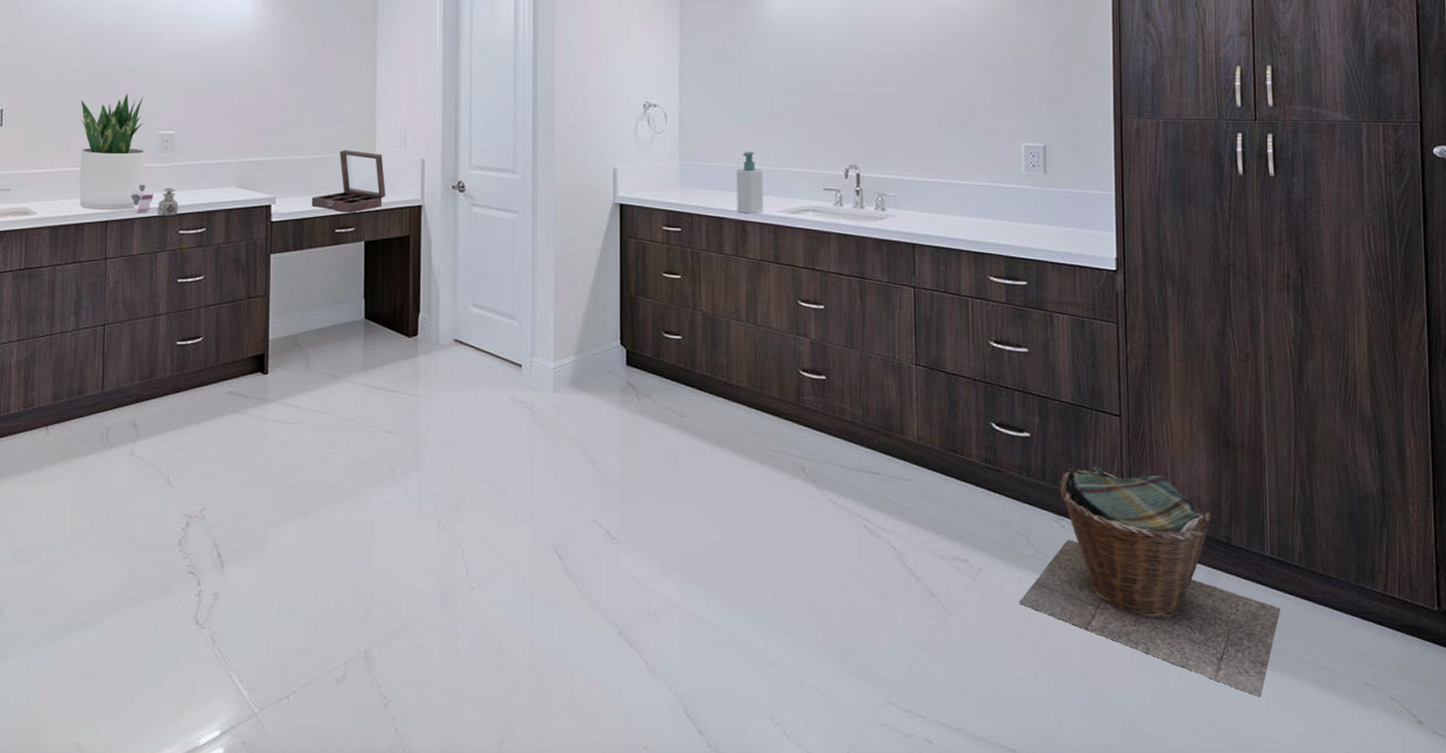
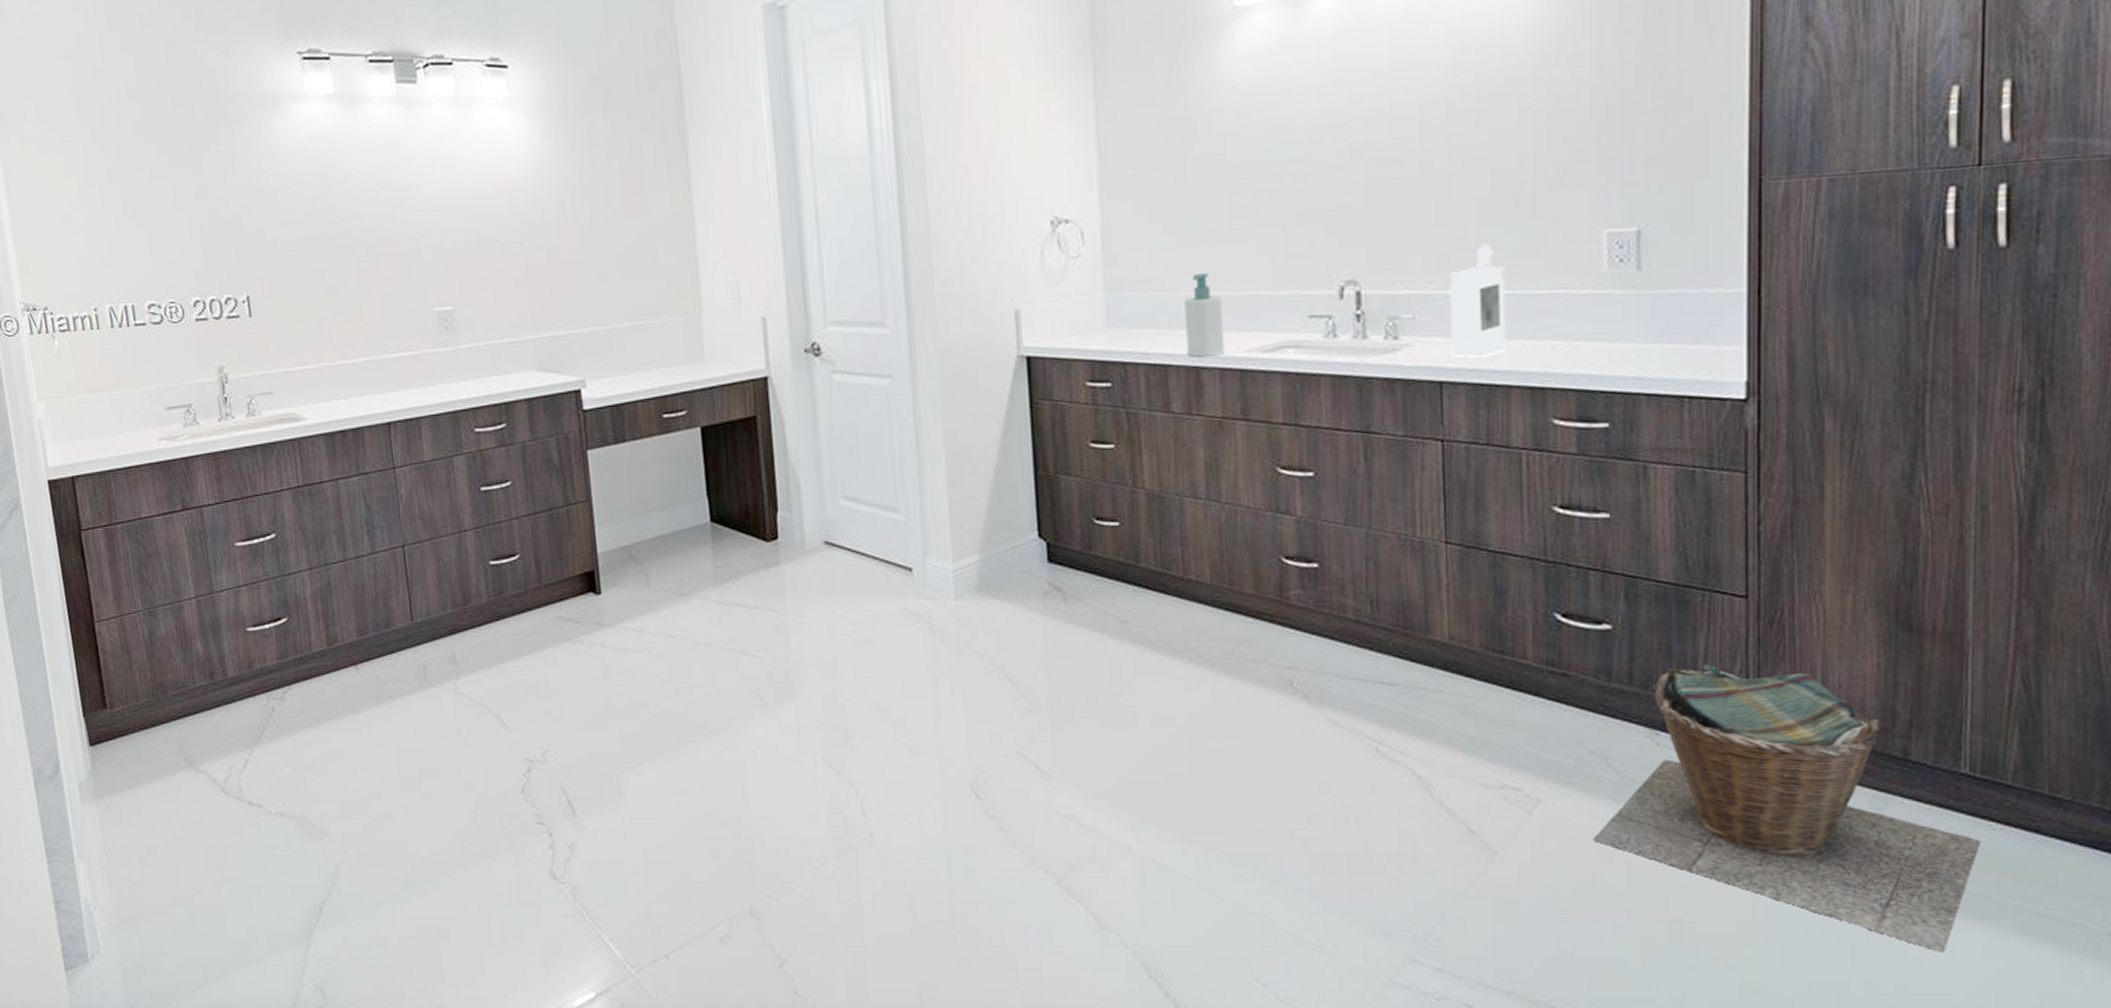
planter: present [79,94,146,211] -> none [337,264,425,411]
perfume bottle: present [130,184,154,213] -> none [411,374,439,411]
perfume bottle: present [158,187,178,217] -> none [445,376,470,413]
jewelry box: present [311,150,386,214] -> none [629,313,722,394]
tissue box: none [920,146,958,228] -> present [1449,243,1506,358]

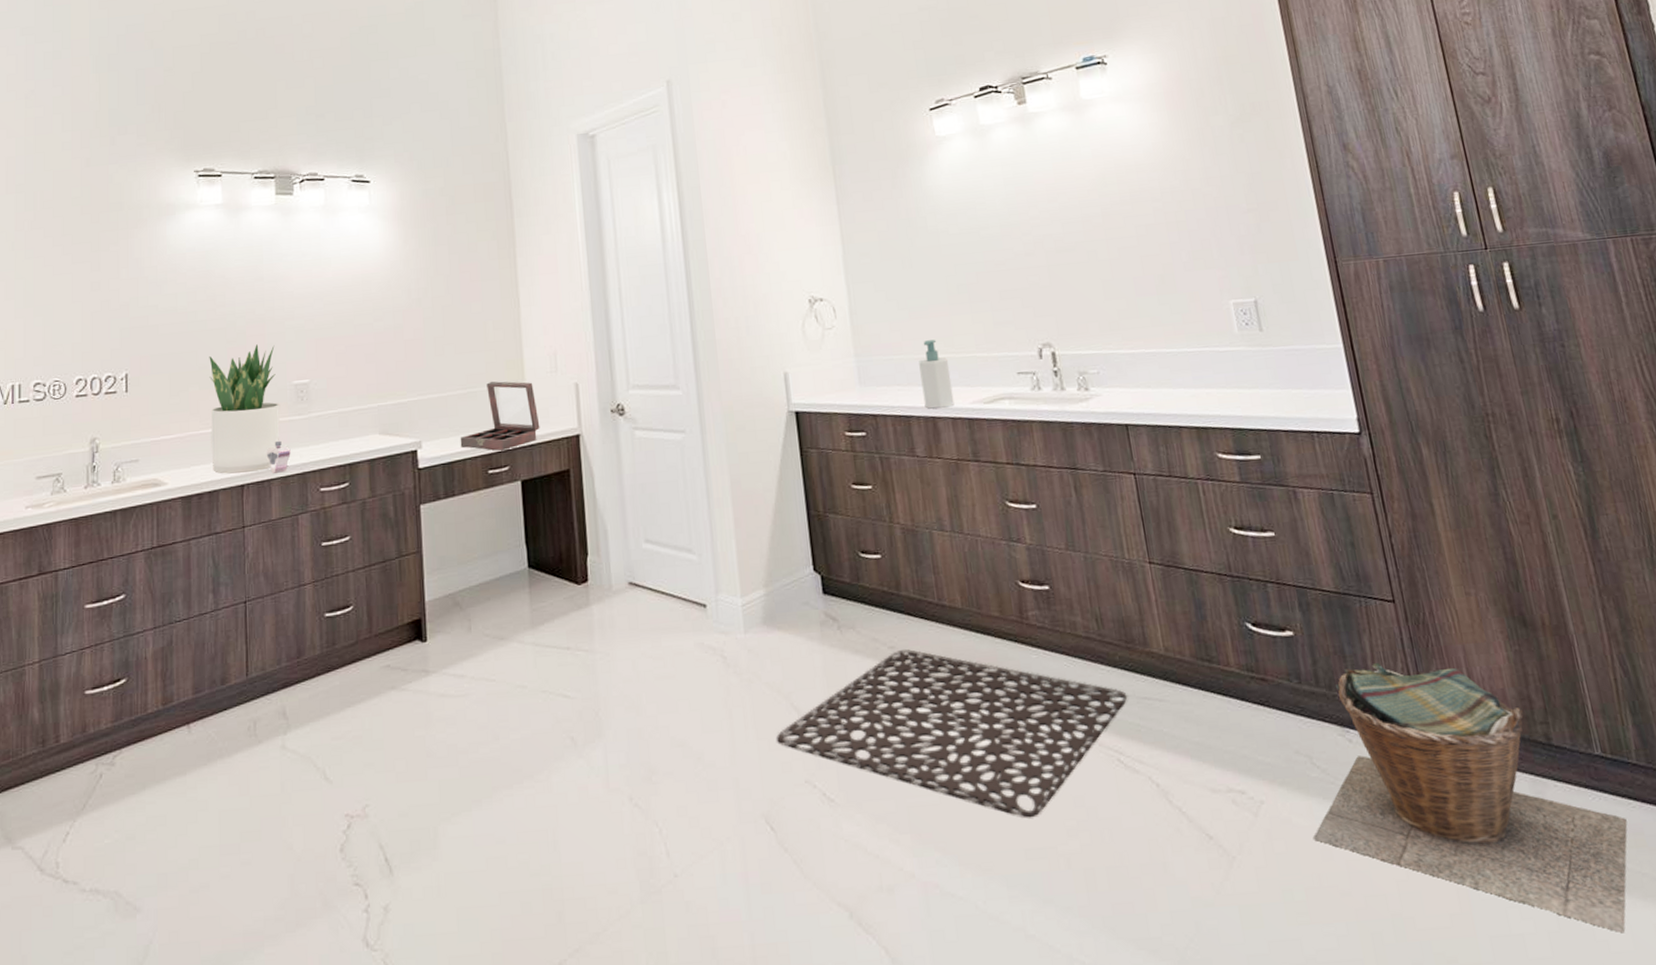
planter: none [337,264,425,411] -> present [209,344,280,474]
perfume bottle: none [411,374,439,411] -> present [266,440,291,474]
jewelry box: none [629,313,722,394] -> present [460,381,540,451]
bath mat: none [987,625,1395,802] -> present [777,649,1127,818]
tissue box: present [1449,243,1506,358] -> none [1120,312,1173,404]

